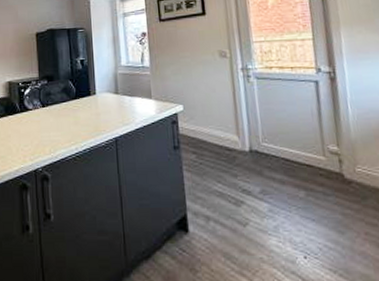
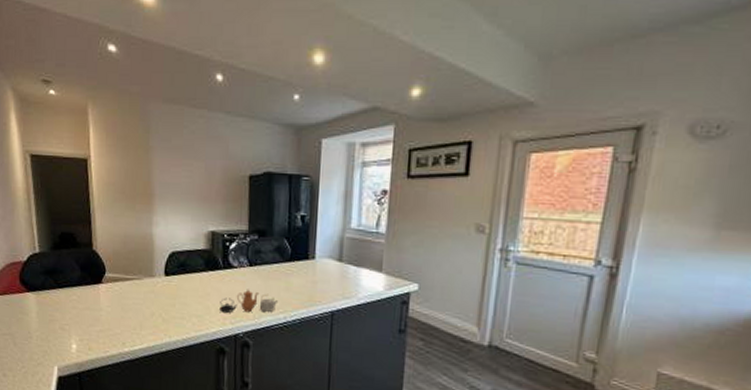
teapot: none [20,127,70,152] -> present [219,289,279,314]

